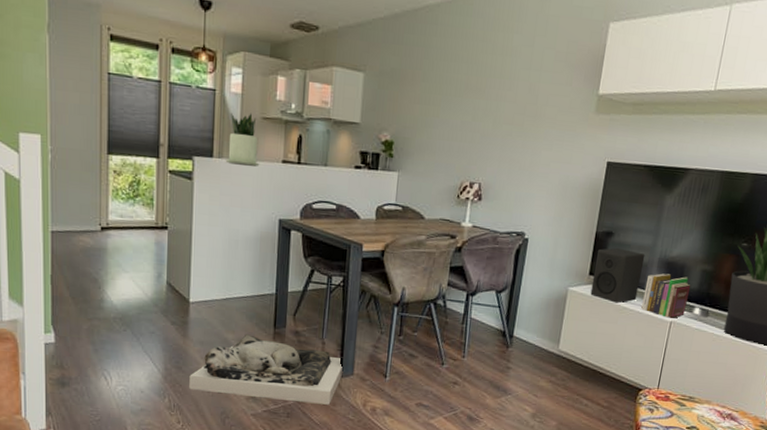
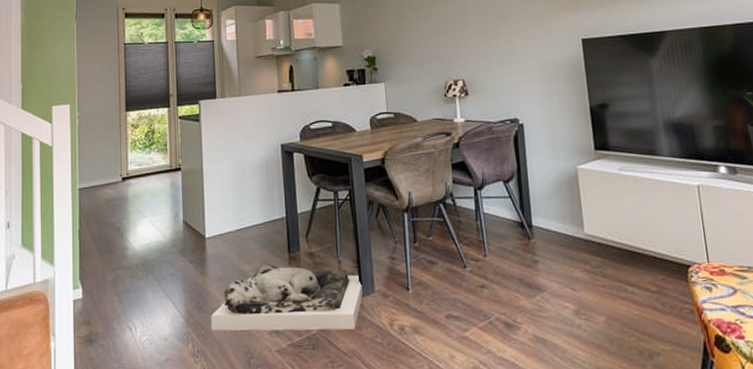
planter: present [225,112,260,168] -> none [227,55,258,102]
speaker: present [590,247,645,304] -> none [597,118,653,175]
books: present [641,273,691,318] -> none [657,136,710,182]

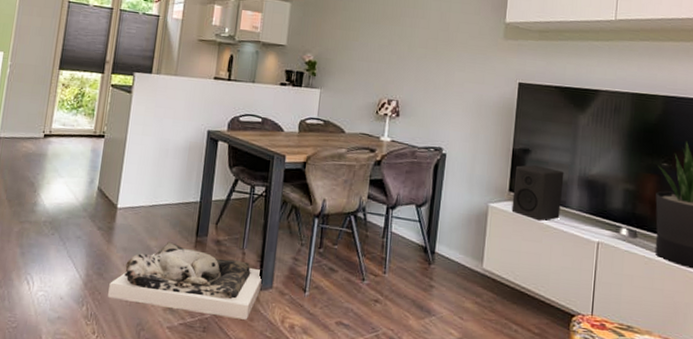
speaker: none [597,118,653,175] -> present [511,164,564,221]

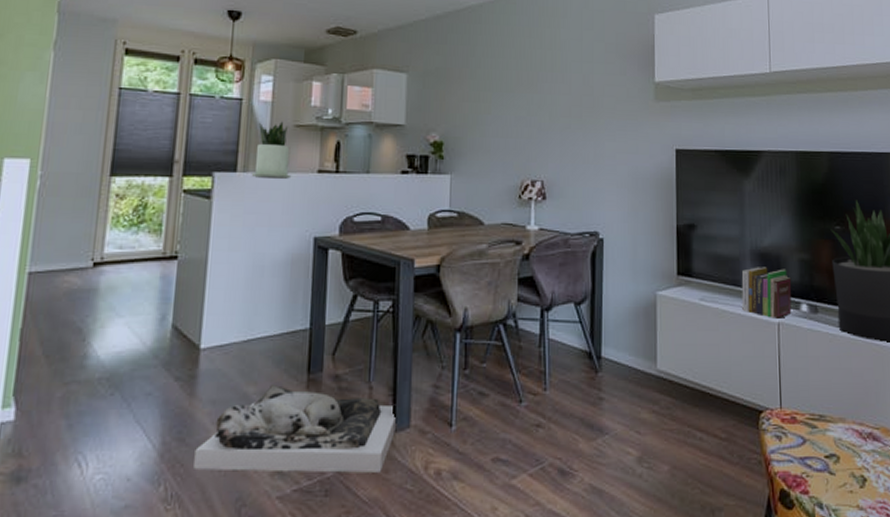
planter: none [162,35,194,83] -> present [251,121,292,180]
speaker: present [511,164,564,221] -> none [681,241,735,306]
books: none [565,191,615,239] -> present [741,267,792,318]

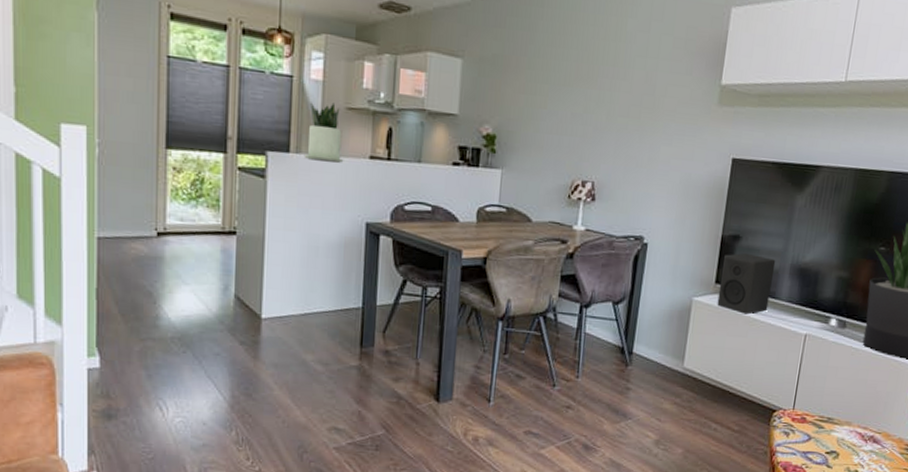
dog bed: present [194,383,399,473] -> none [260,353,442,435]
speaker: none [681,241,735,306] -> present [717,252,776,315]
books: present [741,267,792,318] -> none [773,281,827,330]

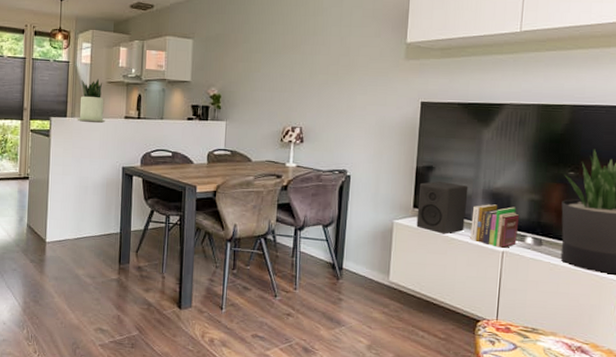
books: none [773,281,827,330] -> present [470,204,520,248]

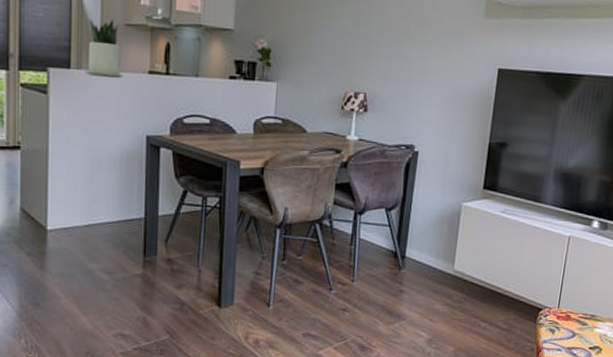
speaker: present [416,181,469,235] -> none [485,159,541,219]
books: present [470,204,520,248] -> none [538,185,589,233]

